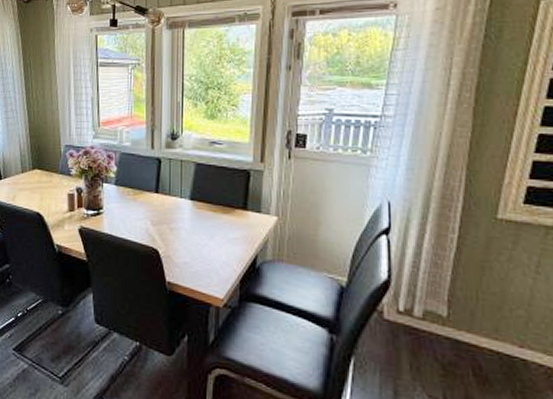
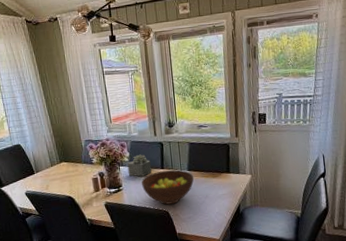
succulent plant: none [112,170,143,200] -> present [127,154,152,177]
fruit bowl: none [128,195,198,242] -> present [142,169,194,205]

